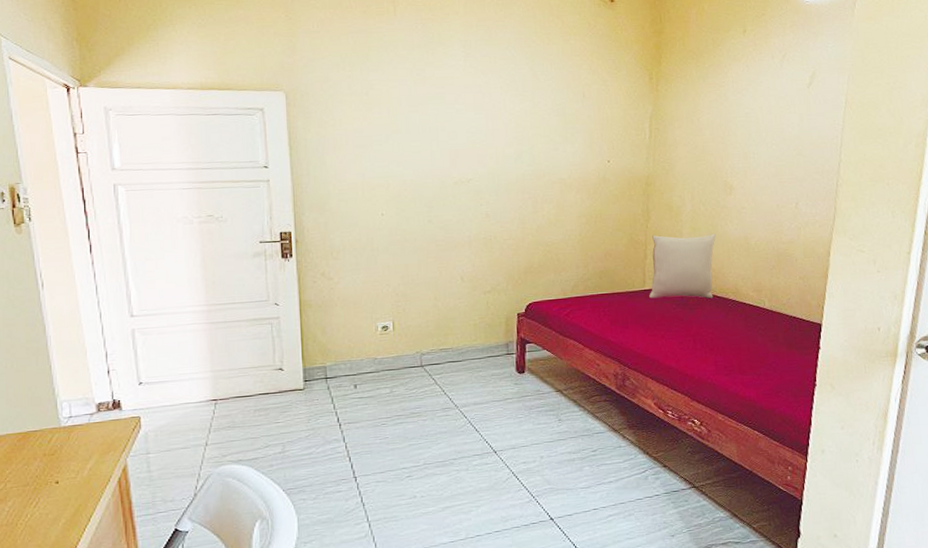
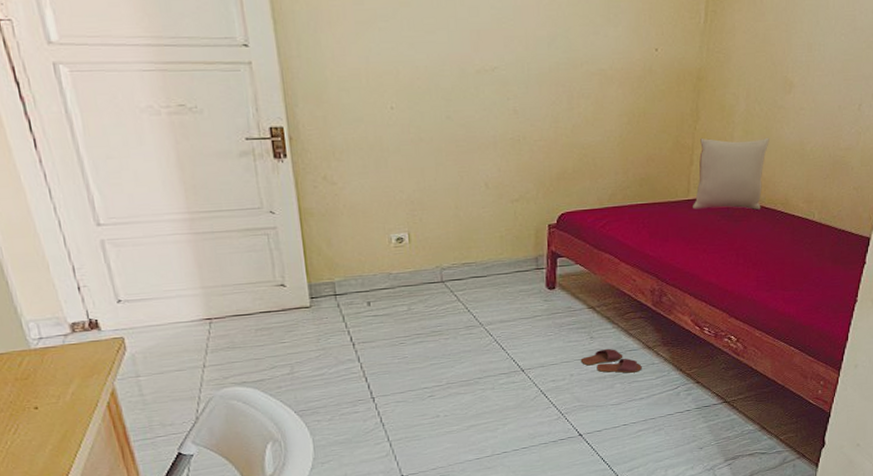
slippers: none [549,431,609,456] -> present [580,348,642,373]

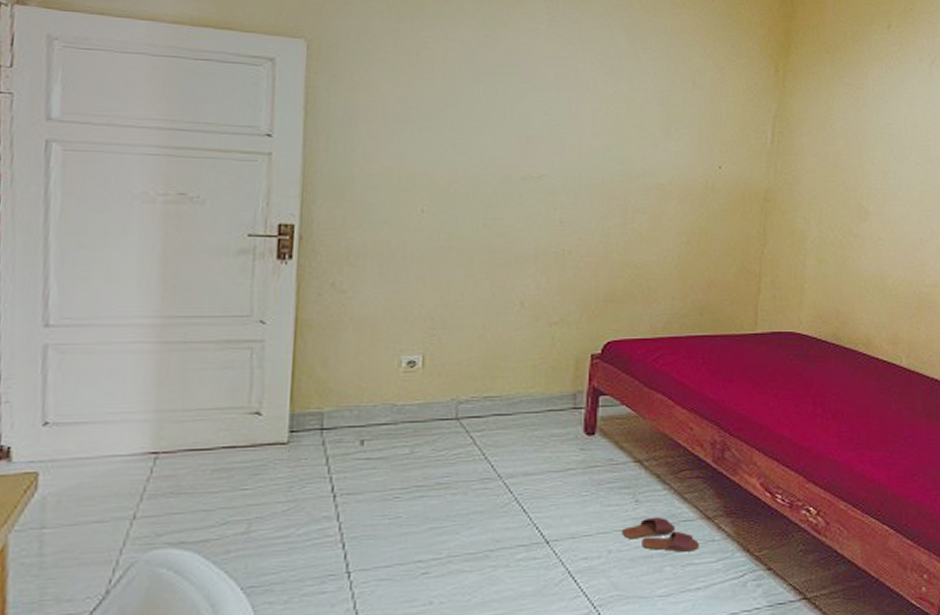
pillow: present [693,137,769,210] -> none [761,264,846,349]

